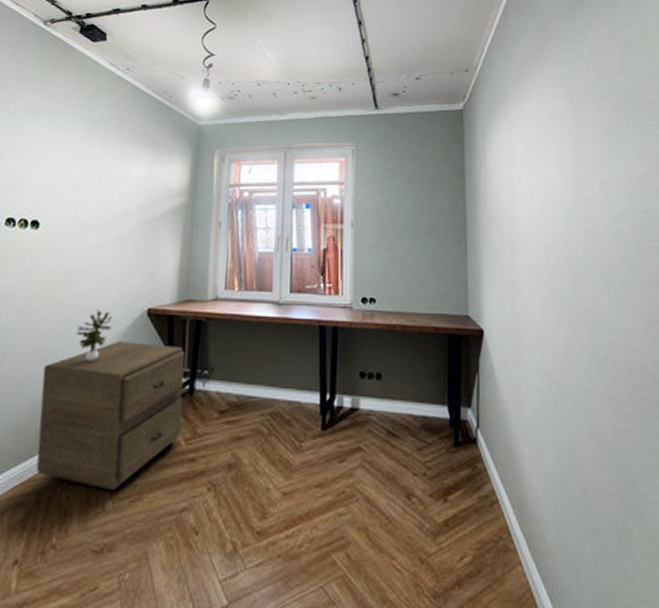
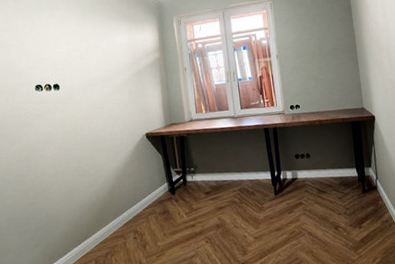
filing cabinet: present [36,341,185,489] -> none [83,155,183,252]
potted plant: present [76,309,112,361] -> none [100,138,124,173]

